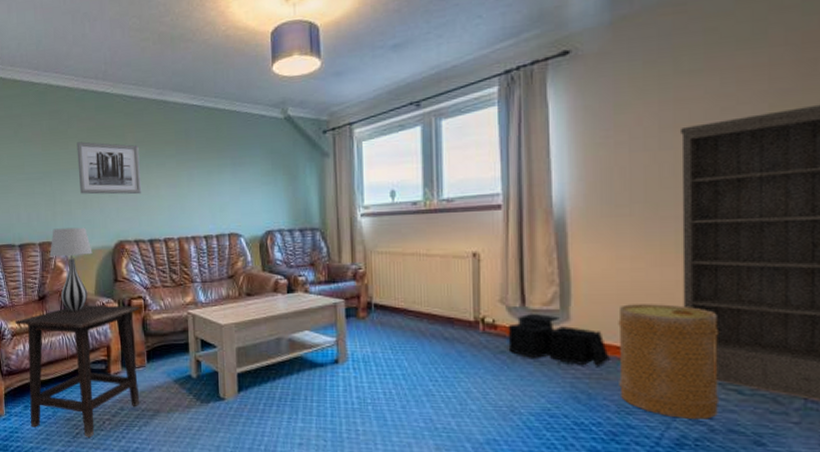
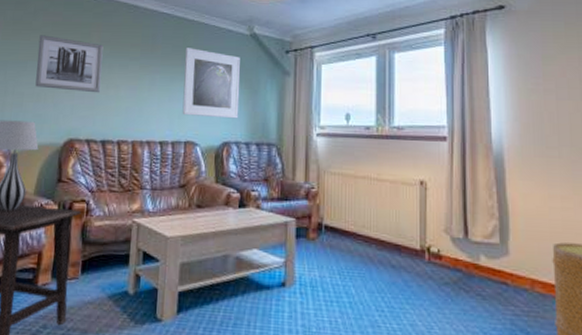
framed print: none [220,138,280,208] -> present [182,48,240,119]
storage bin: present [508,313,610,366] -> none [452,245,546,304]

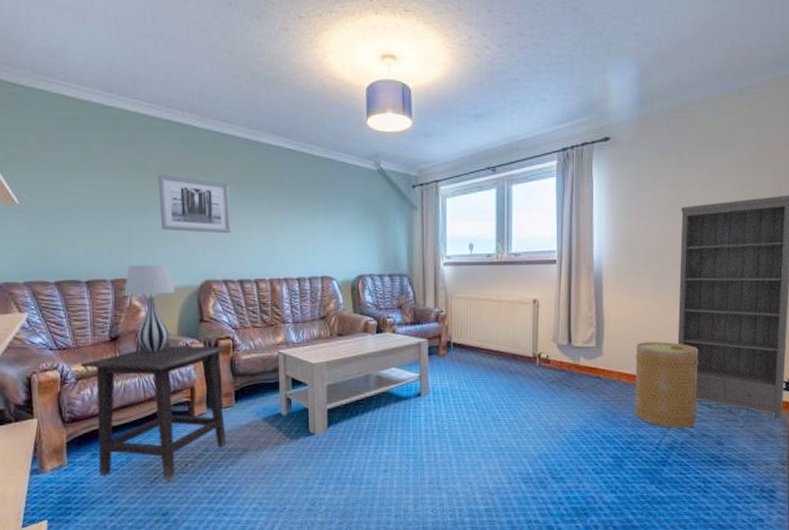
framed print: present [182,48,240,119] -> none [315,185,371,253]

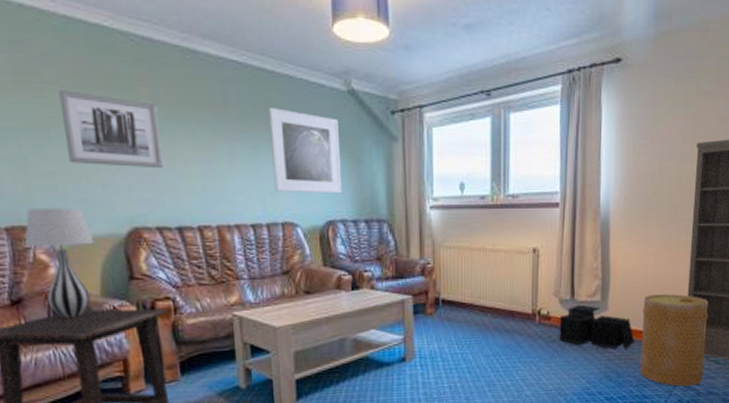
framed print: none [315,185,371,253] -> present [269,108,343,194]
storage bin: none [557,349,629,392] -> present [559,304,635,350]

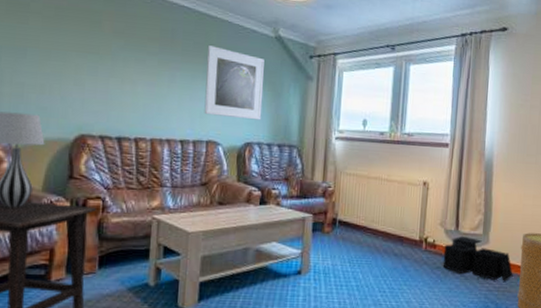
wall art: present [58,90,165,169] -> none [38,19,117,88]

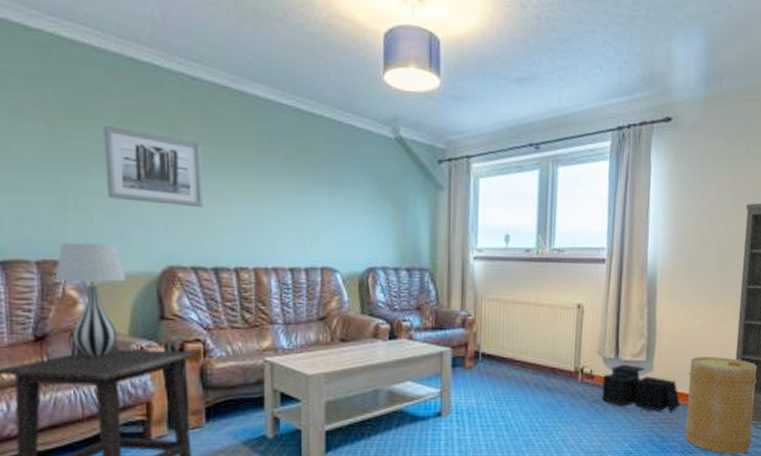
wall art: none [38,19,117,88] -> present [103,126,205,208]
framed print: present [204,45,264,121] -> none [315,152,385,241]

